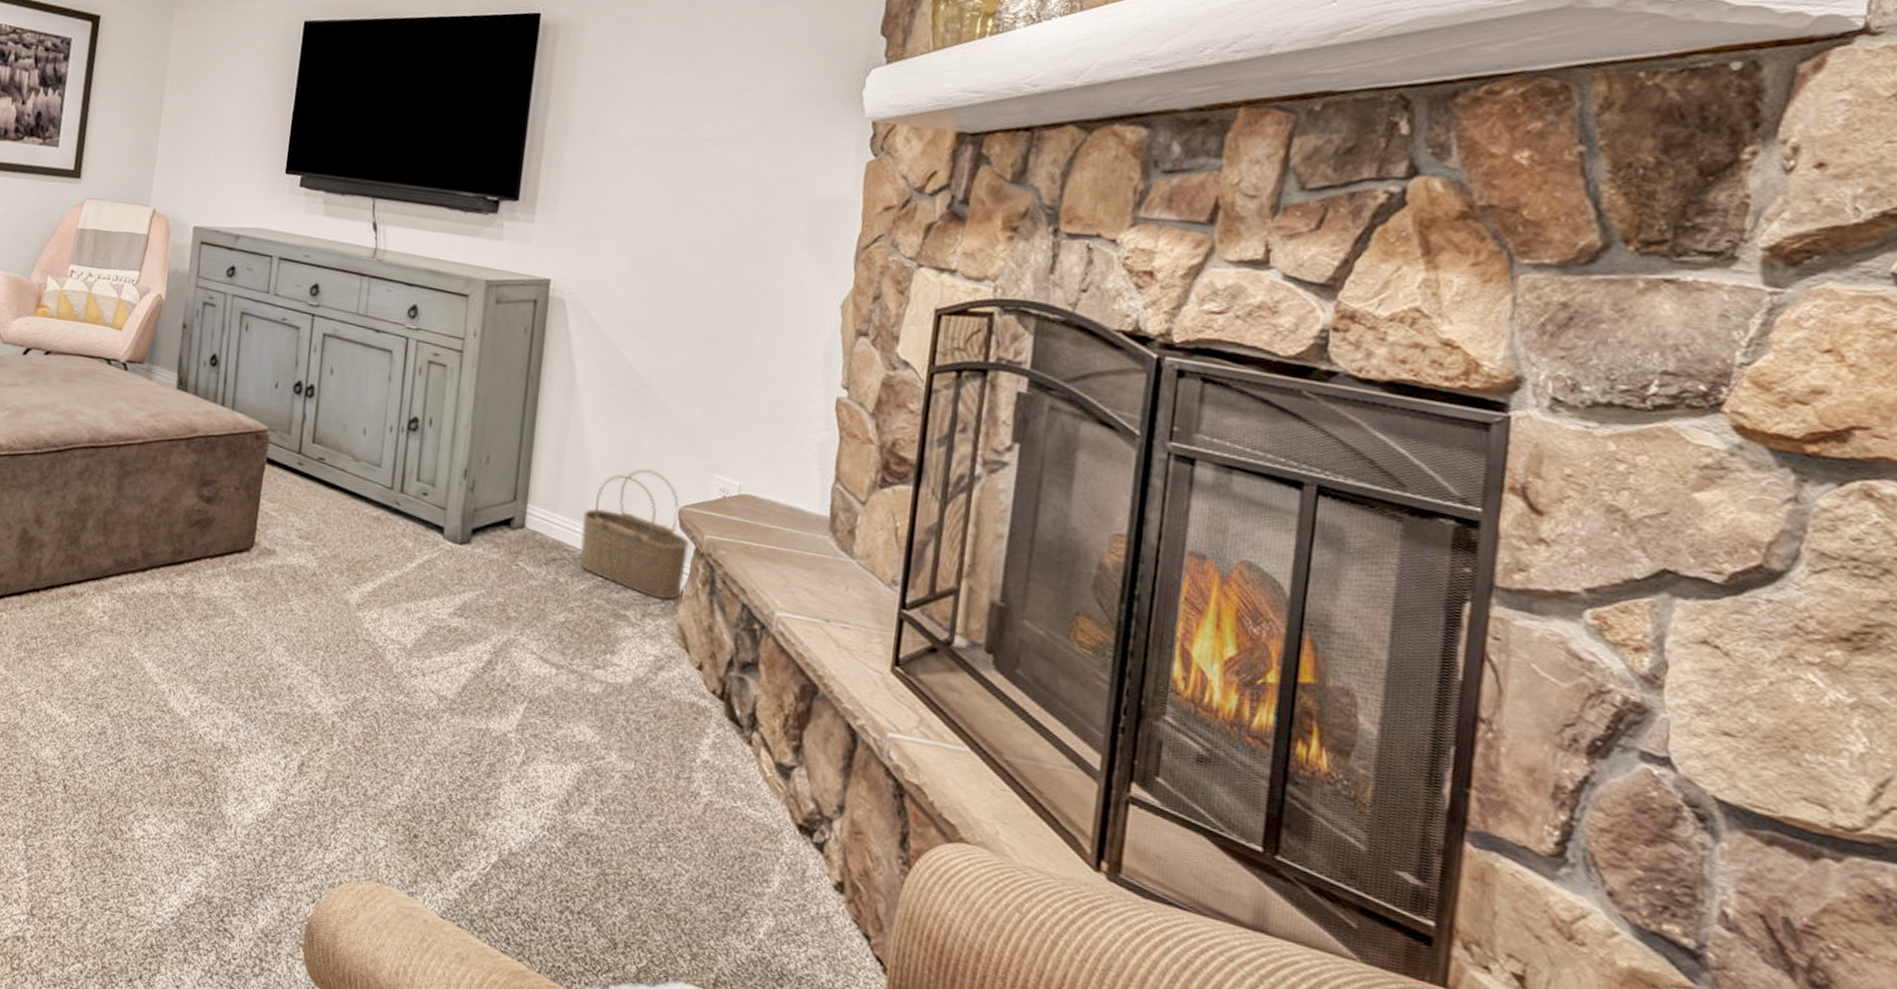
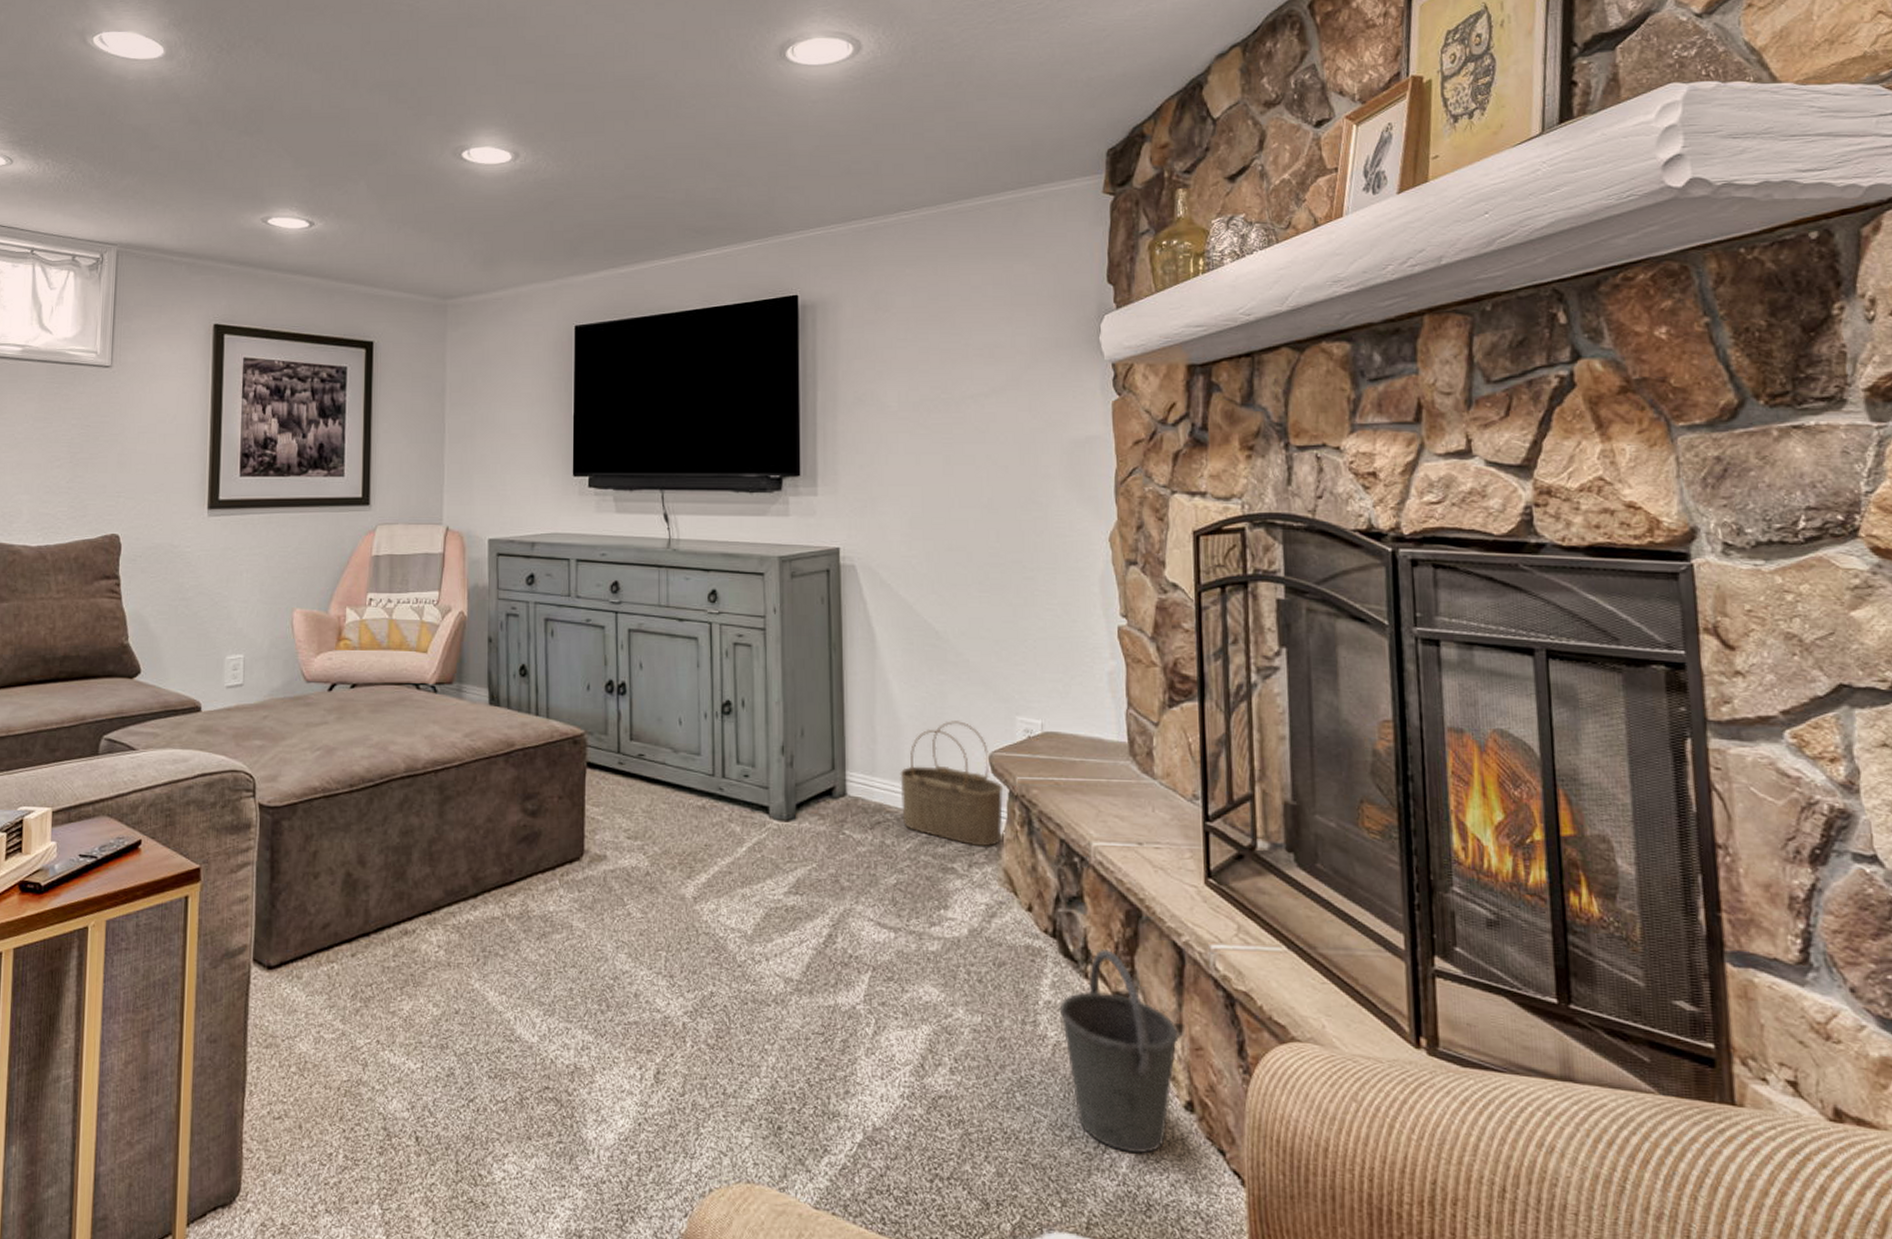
bucket: none [716,719,839,924] -> present [1059,948,1179,1154]

